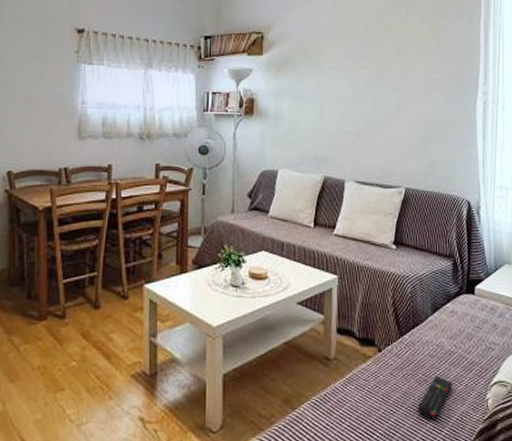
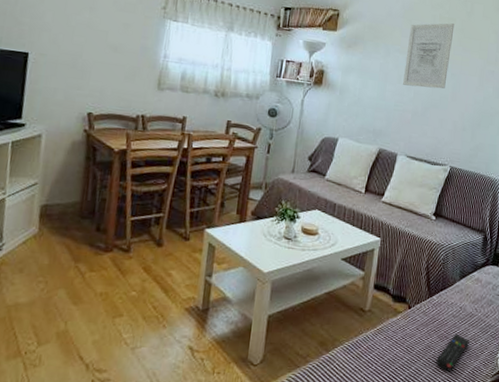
wall art: none [341,32,390,105] -> present [403,23,455,89]

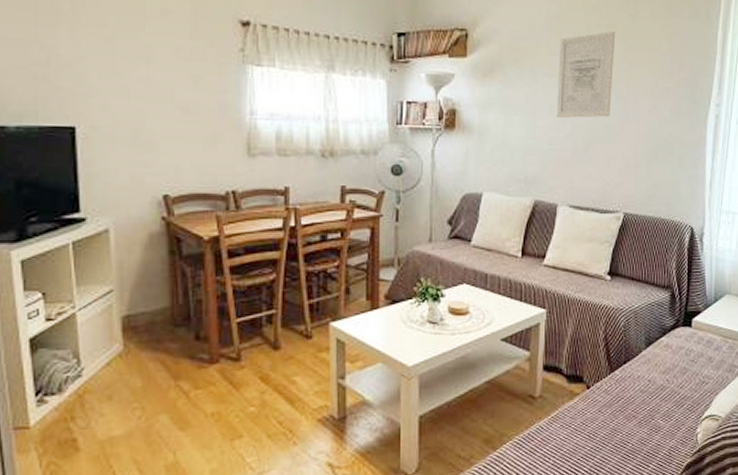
remote control: present [436,333,470,371] -> none [625,411,663,456]

